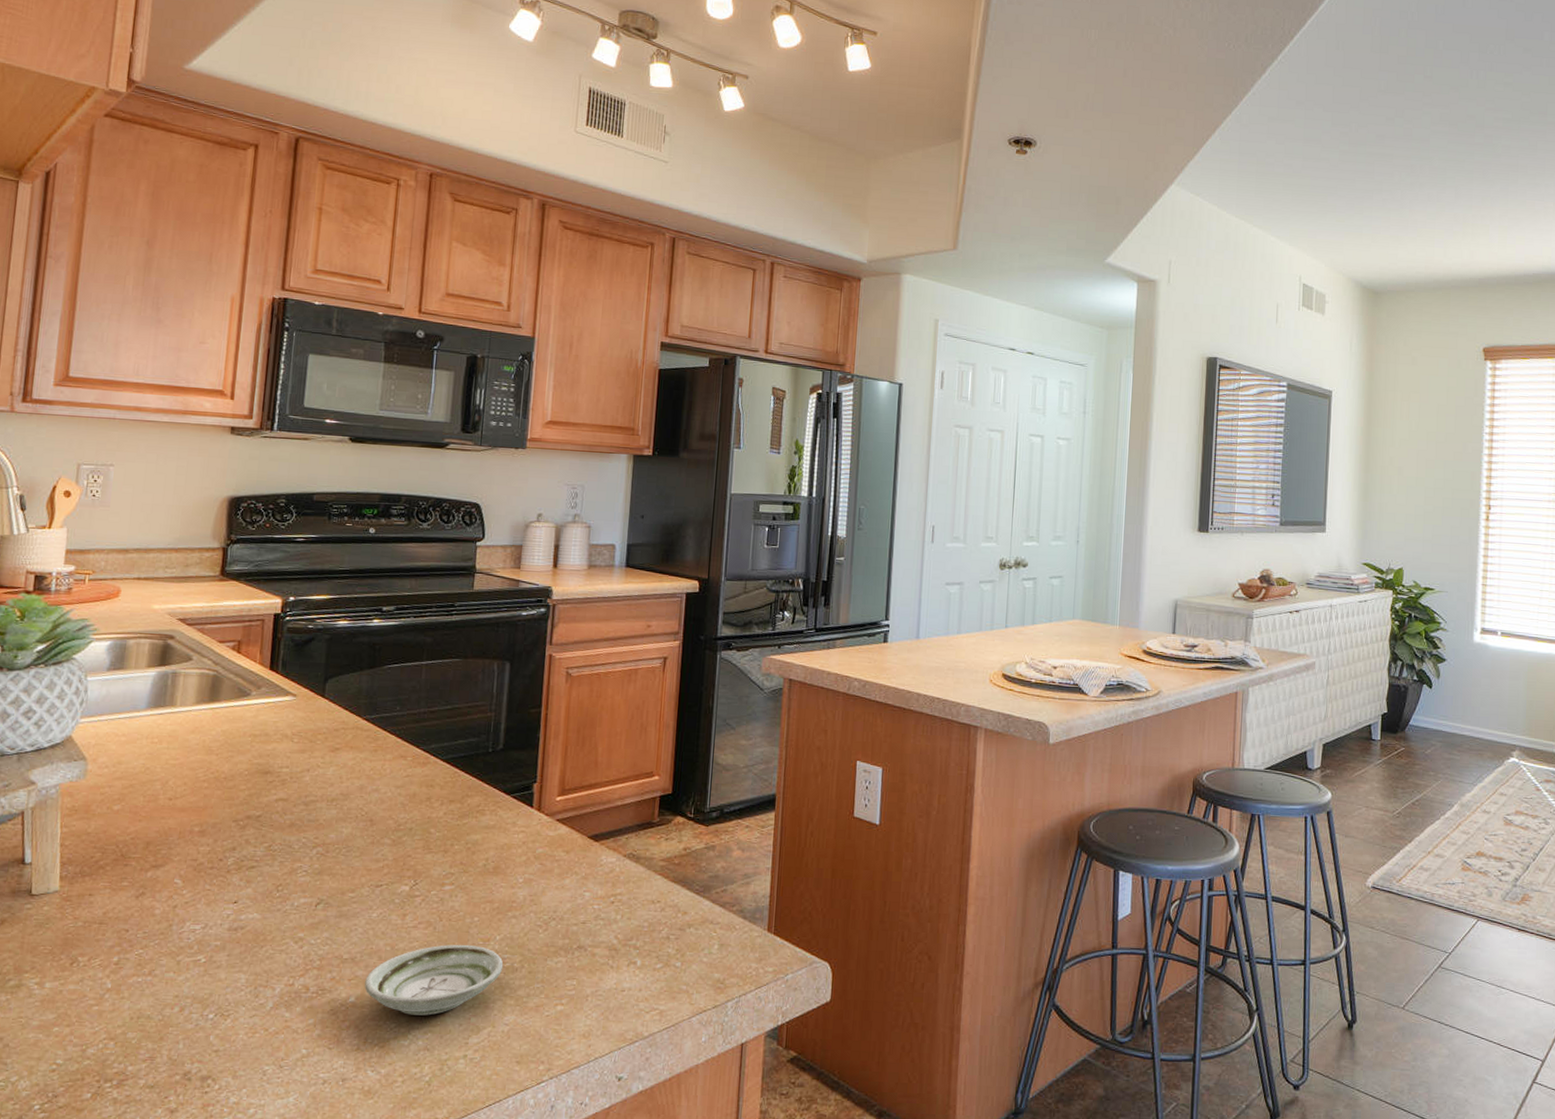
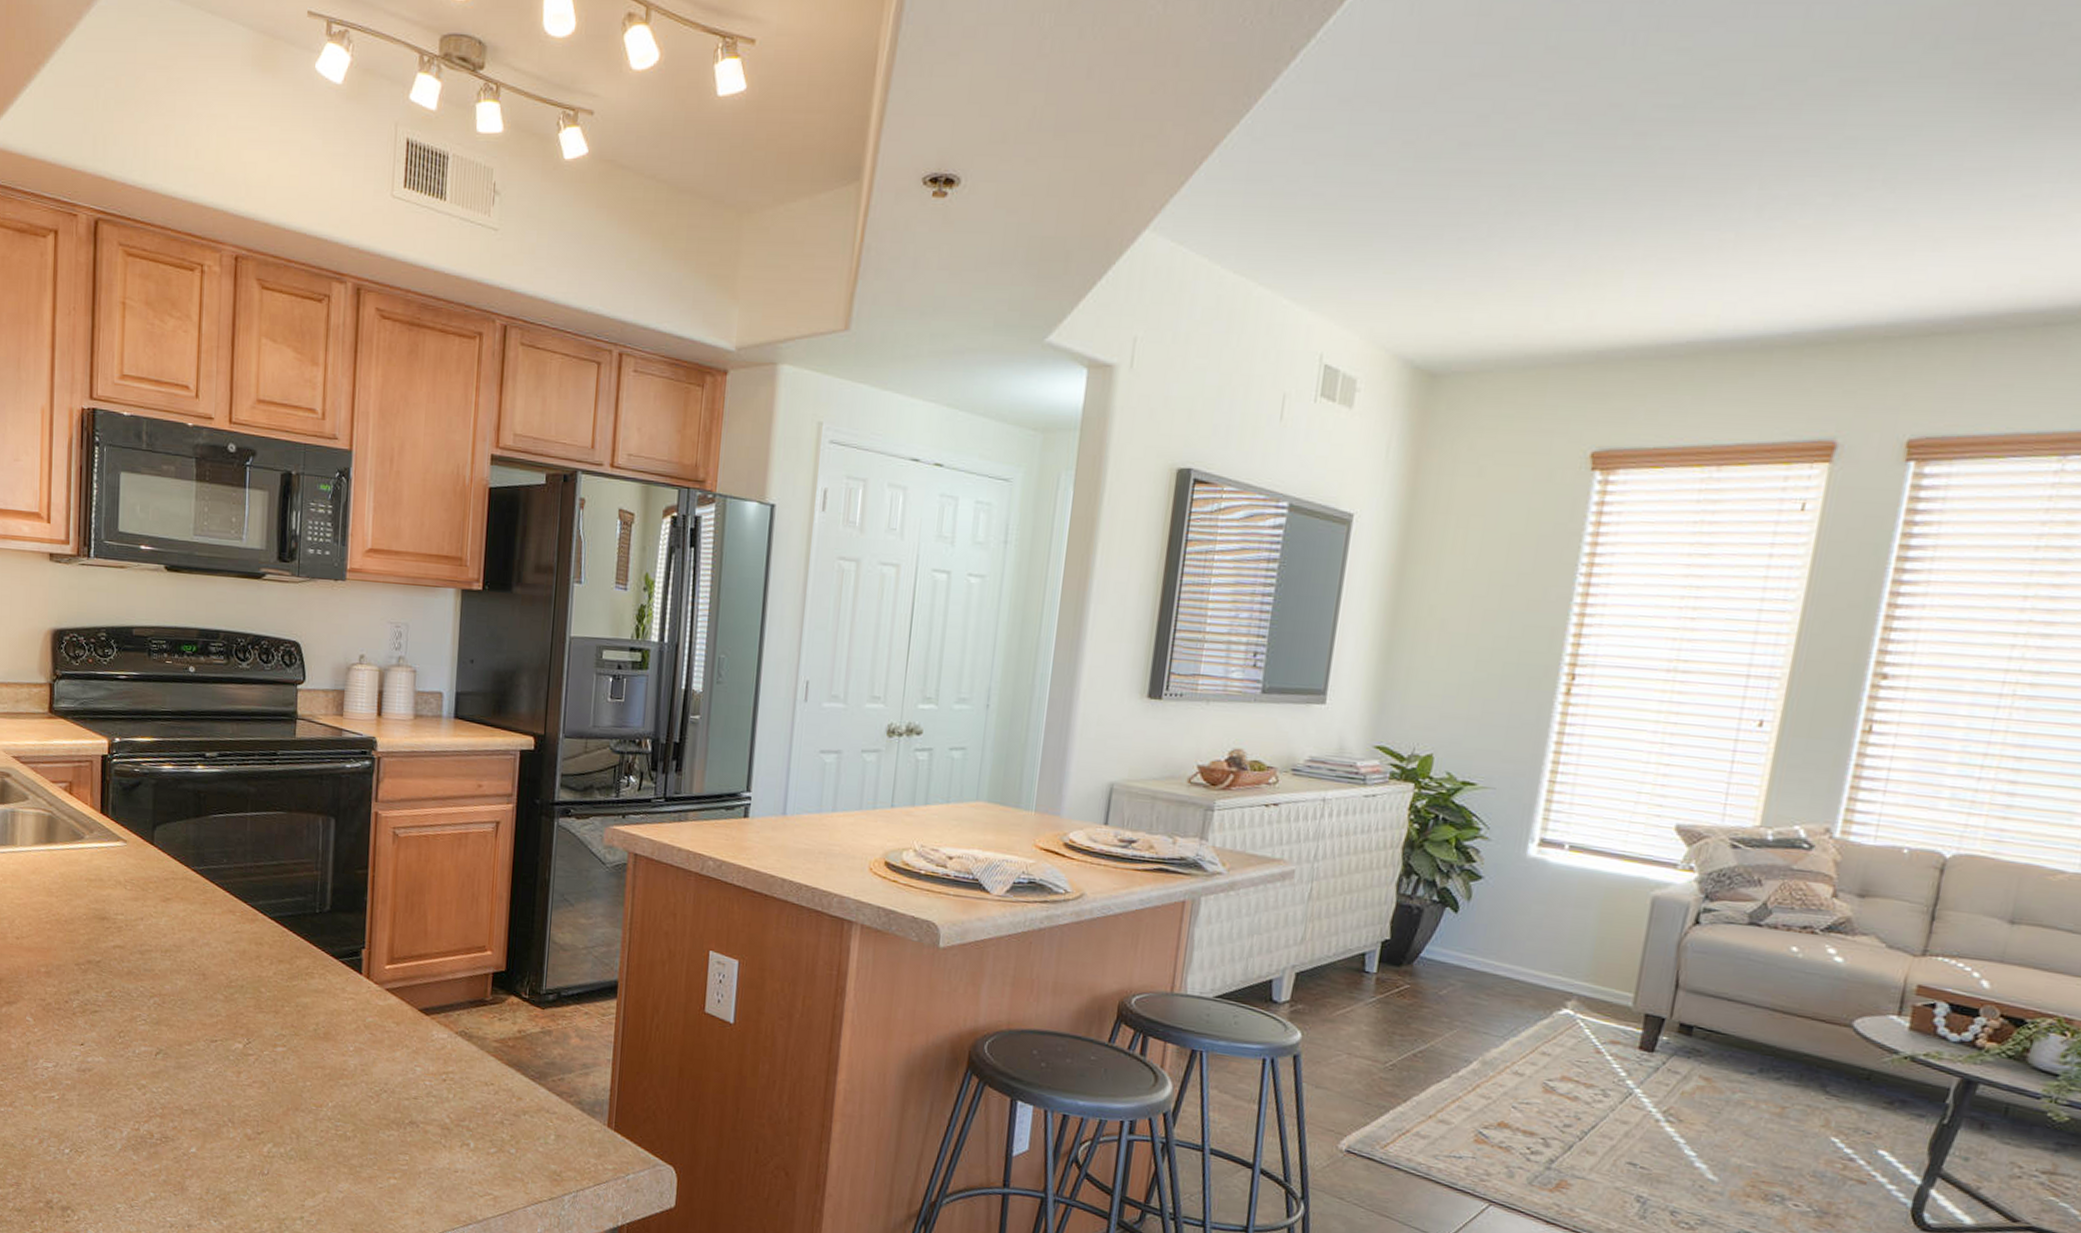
saucer: present [365,944,504,1016] -> none [205,1106,337,1174]

